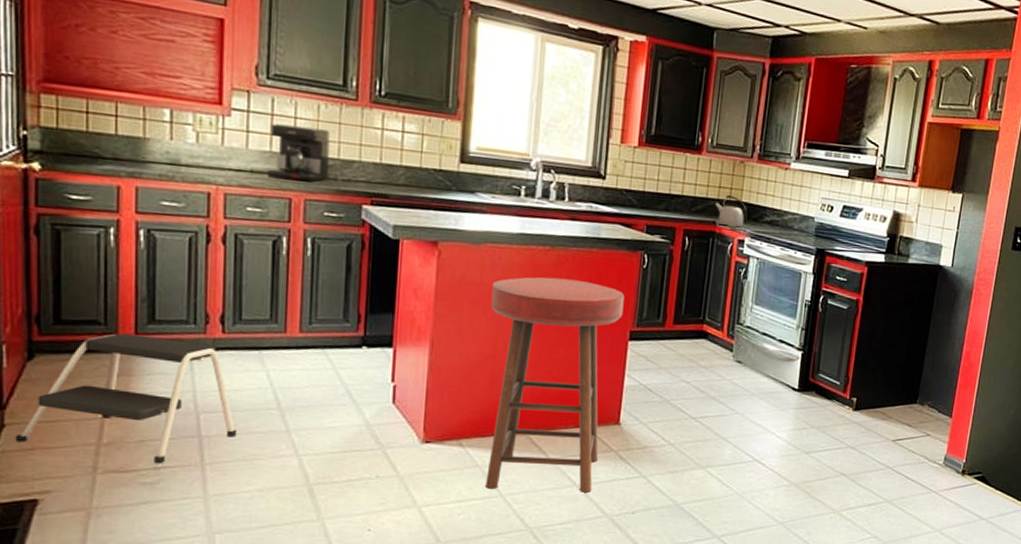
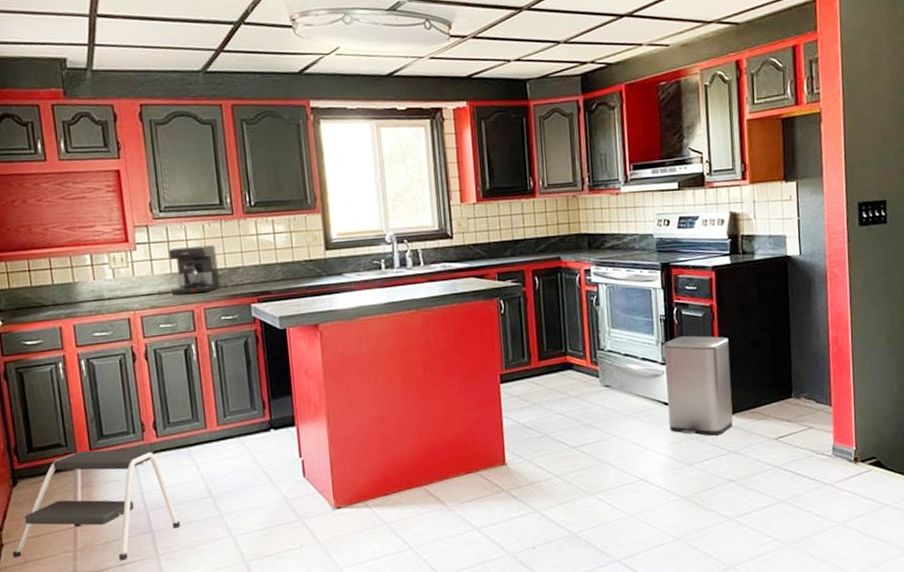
bar stool: present [486,277,625,493] -> none [370,335,492,544]
kettle: present [714,194,748,228] -> none [555,229,590,259]
pedal bin: none [793,325,868,429] -> present [664,336,733,436]

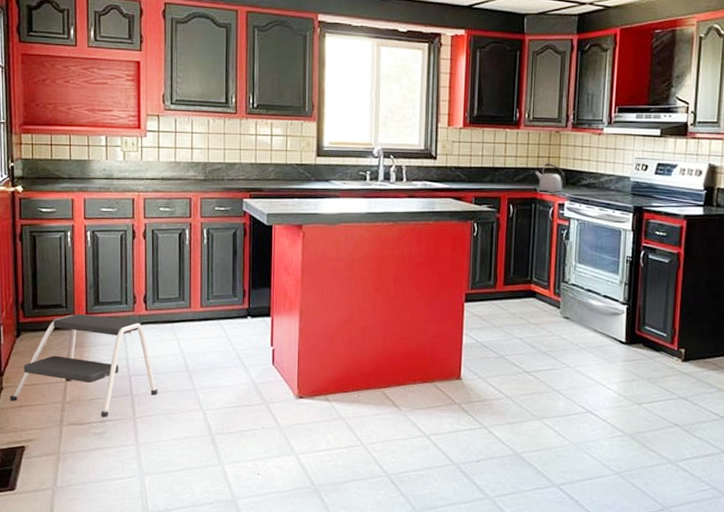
coffee maker: present [168,244,221,296] -> none [173,138,218,184]
kettle: none [555,229,590,259] -> present [534,163,566,192]
pedal bin: present [664,336,733,436] -> none [623,279,692,380]

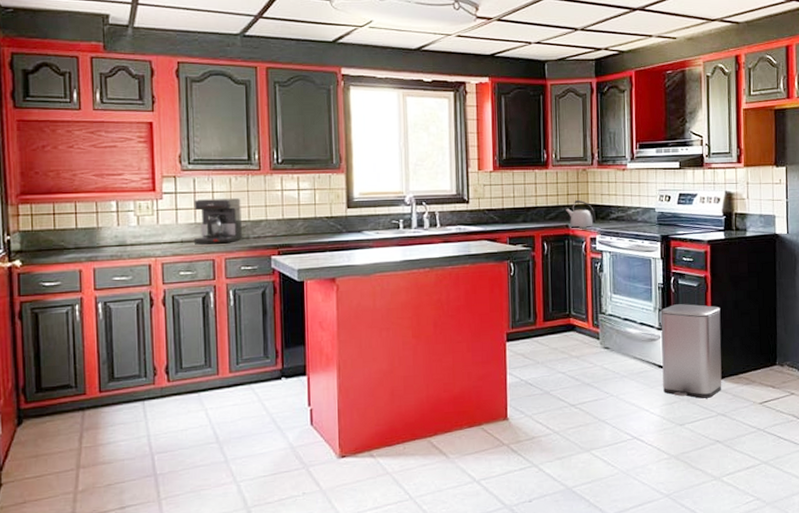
step stool: present [10,313,158,418] -> none [10,392,185,504]
coffee maker: none [173,138,218,184] -> present [193,197,243,245]
pedal bin: none [623,279,692,380] -> present [661,304,722,399]

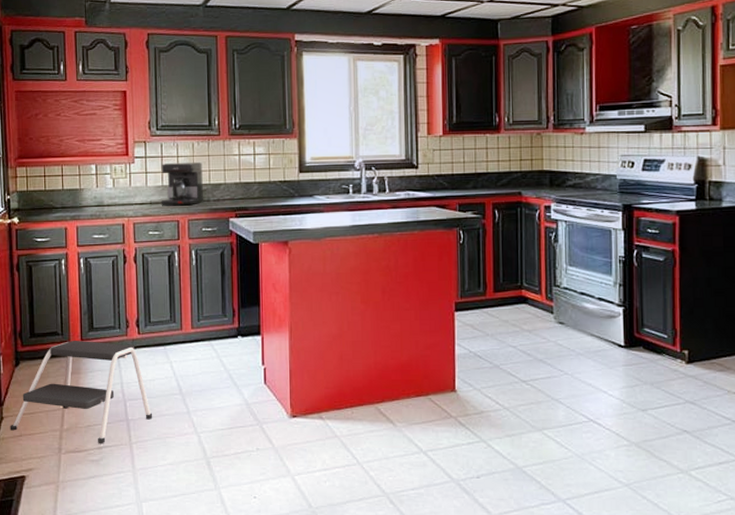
step stool: none [10,392,185,504] -> present [10,340,153,444]
kettle: present [565,199,596,228] -> none [517,165,551,195]
pedal bin: present [661,304,722,399] -> none [621,279,691,383]

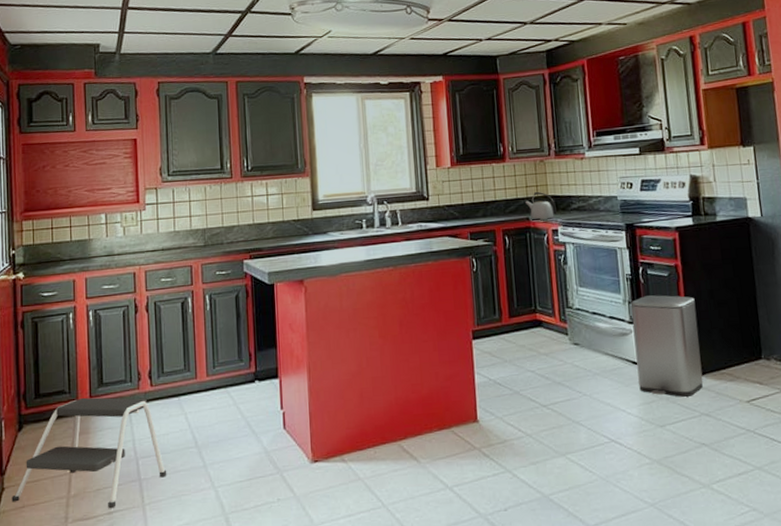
coffee maker: present [161,161,204,206] -> none [173,205,218,252]
kettle: none [517,165,551,195] -> present [524,191,557,220]
pedal bin: none [621,279,691,383] -> present [631,295,703,397]

